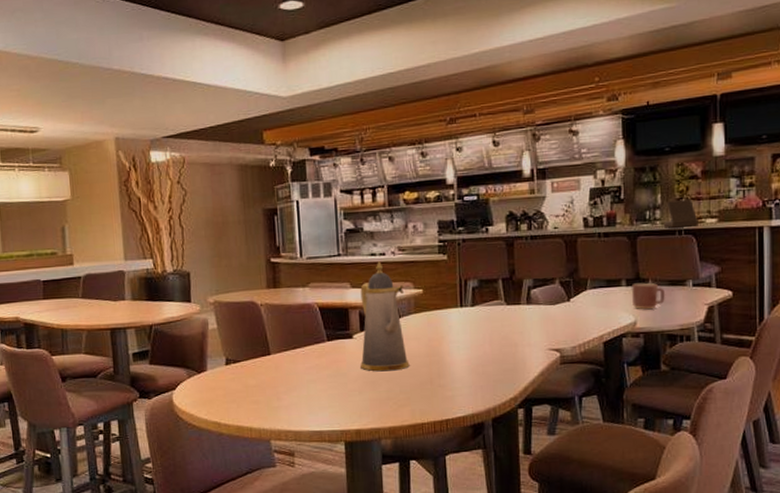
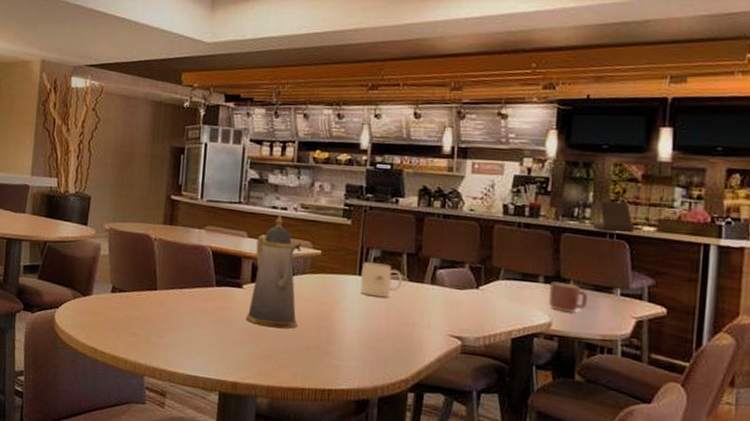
mug: none [462,292,502,325] -> present [360,262,403,298]

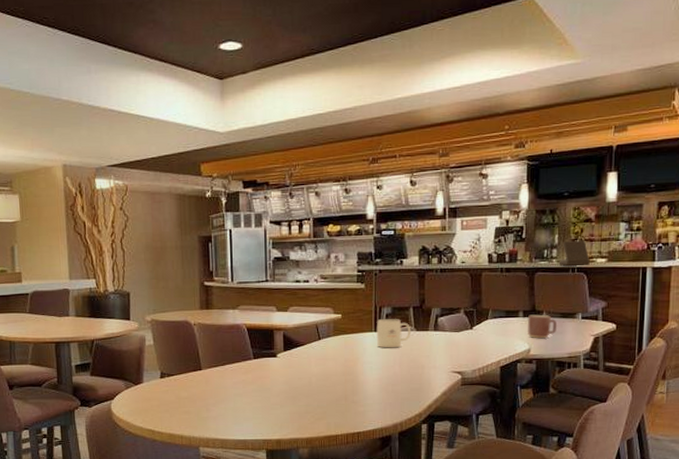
coffee pot: present [246,215,301,329] -> none [283,288,327,388]

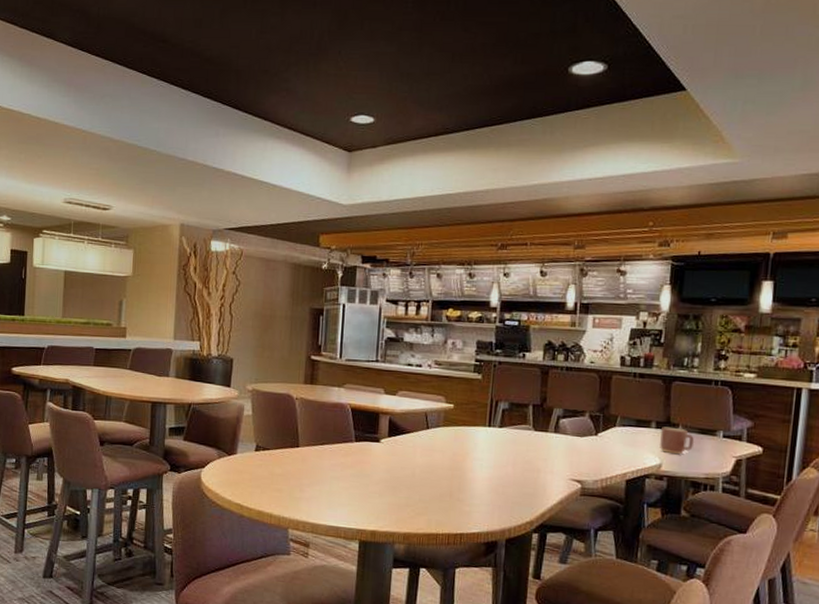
mug: present [376,319,411,348] -> none [489,414,529,447]
tablet stand: present [558,240,590,266] -> none [700,350,737,379]

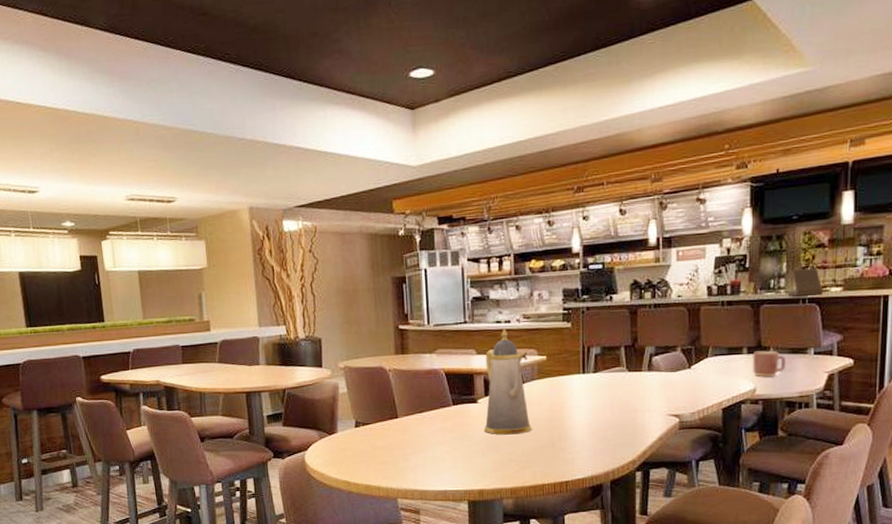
coffee pot: none [384,372,435,479] -> present [484,328,532,435]
tablet stand: none [700,350,737,379] -> present [787,267,823,297]

